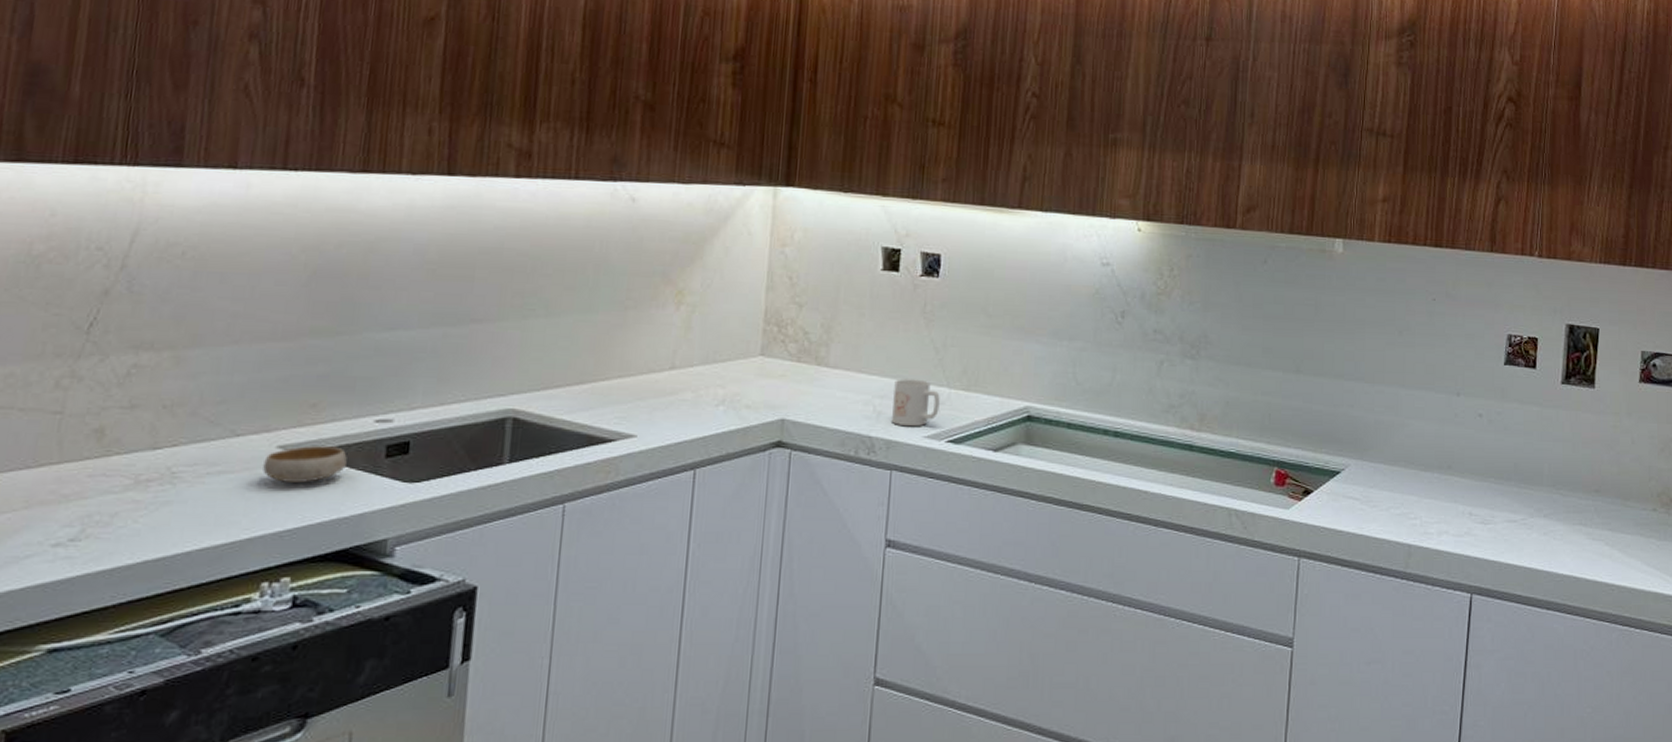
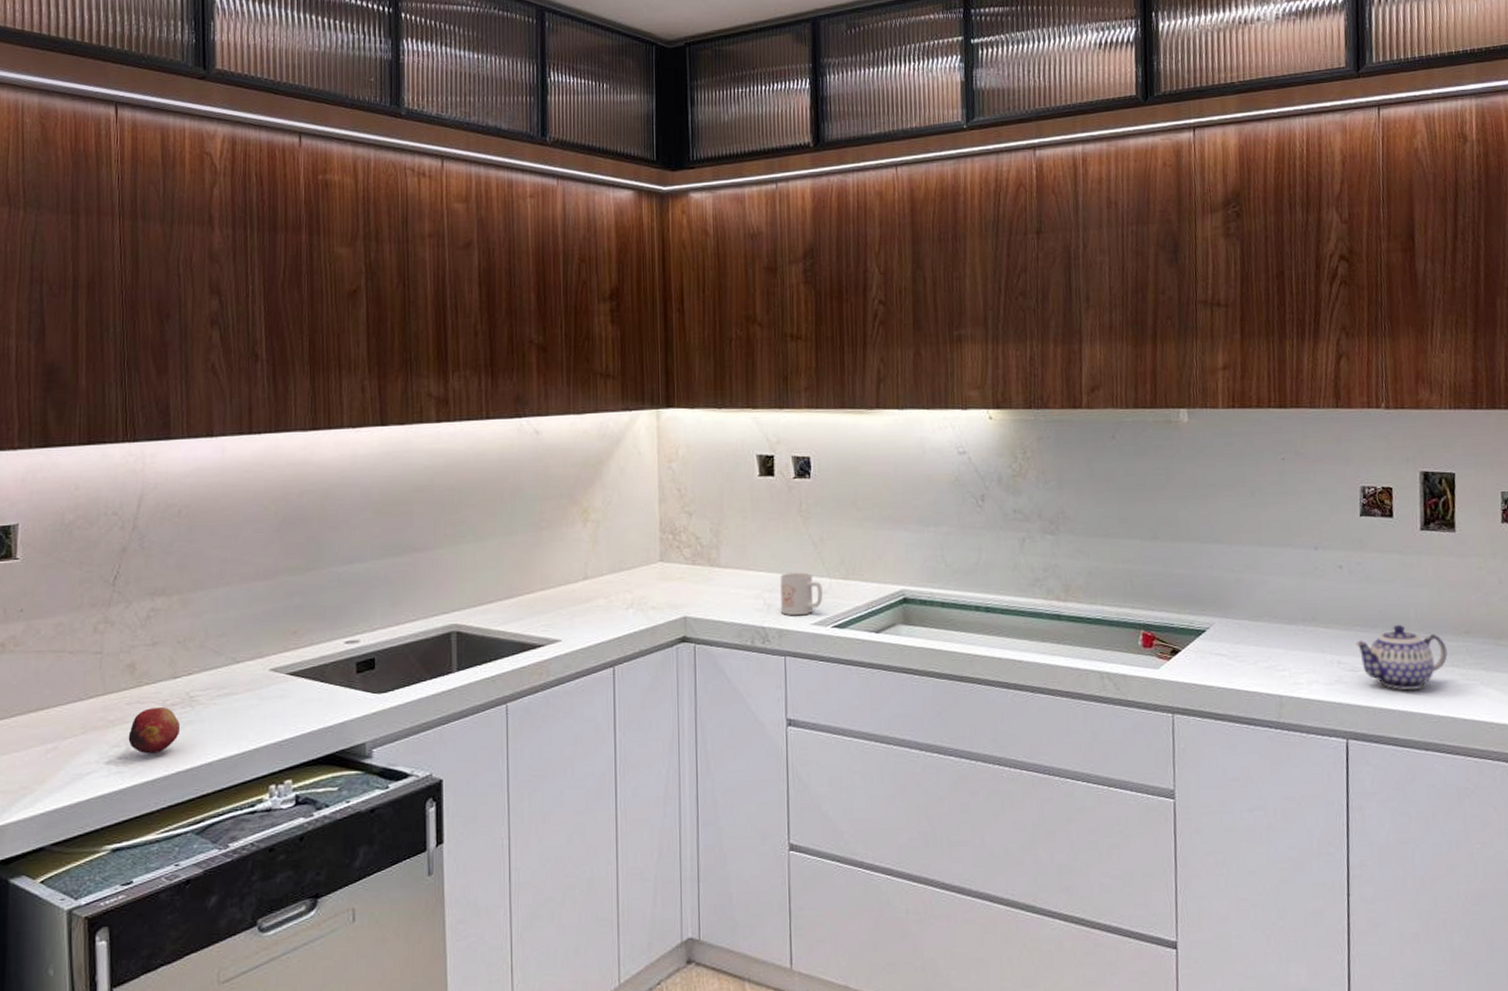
fruit: none [85,482,155,537] -> present [128,706,181,754]
bowl: present [263,446,347,483] -> none [261,666,326,700]
teapot: none [1488,479,1576,547] -> present [1355,625,1448,691]

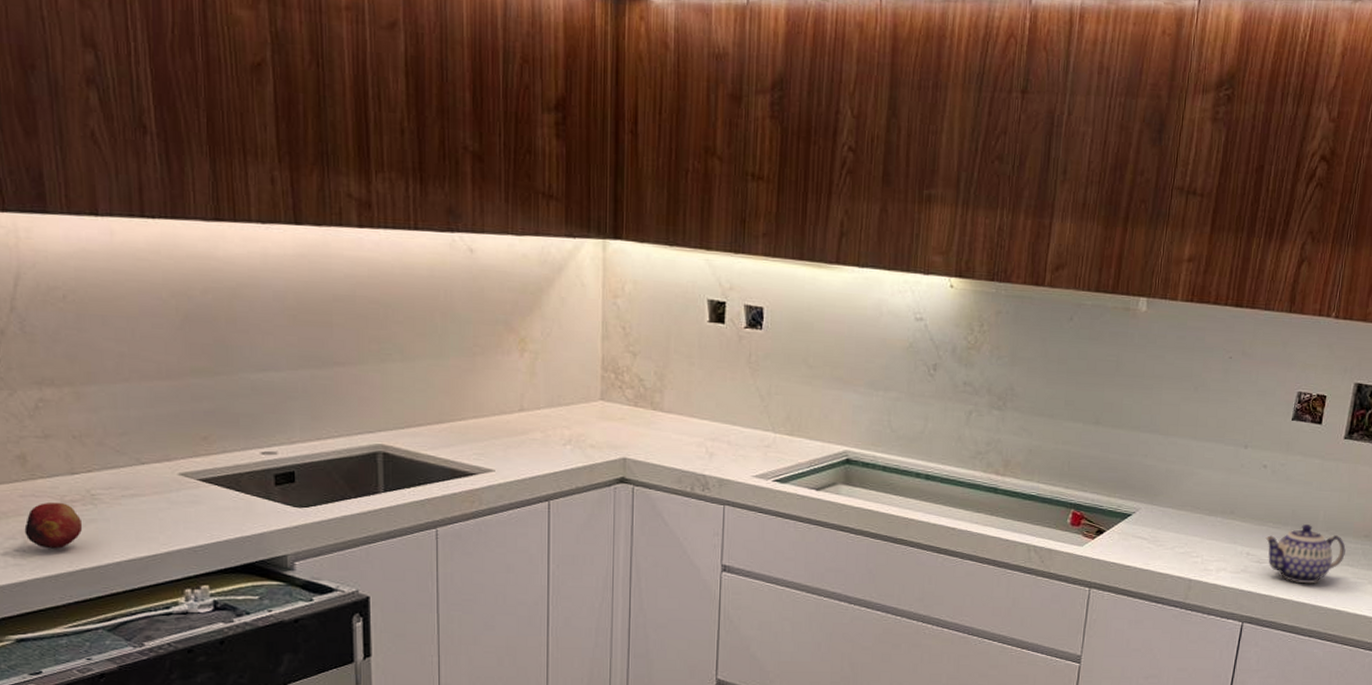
mug: present [780,572,823,616] -> none [723,423,766,467]

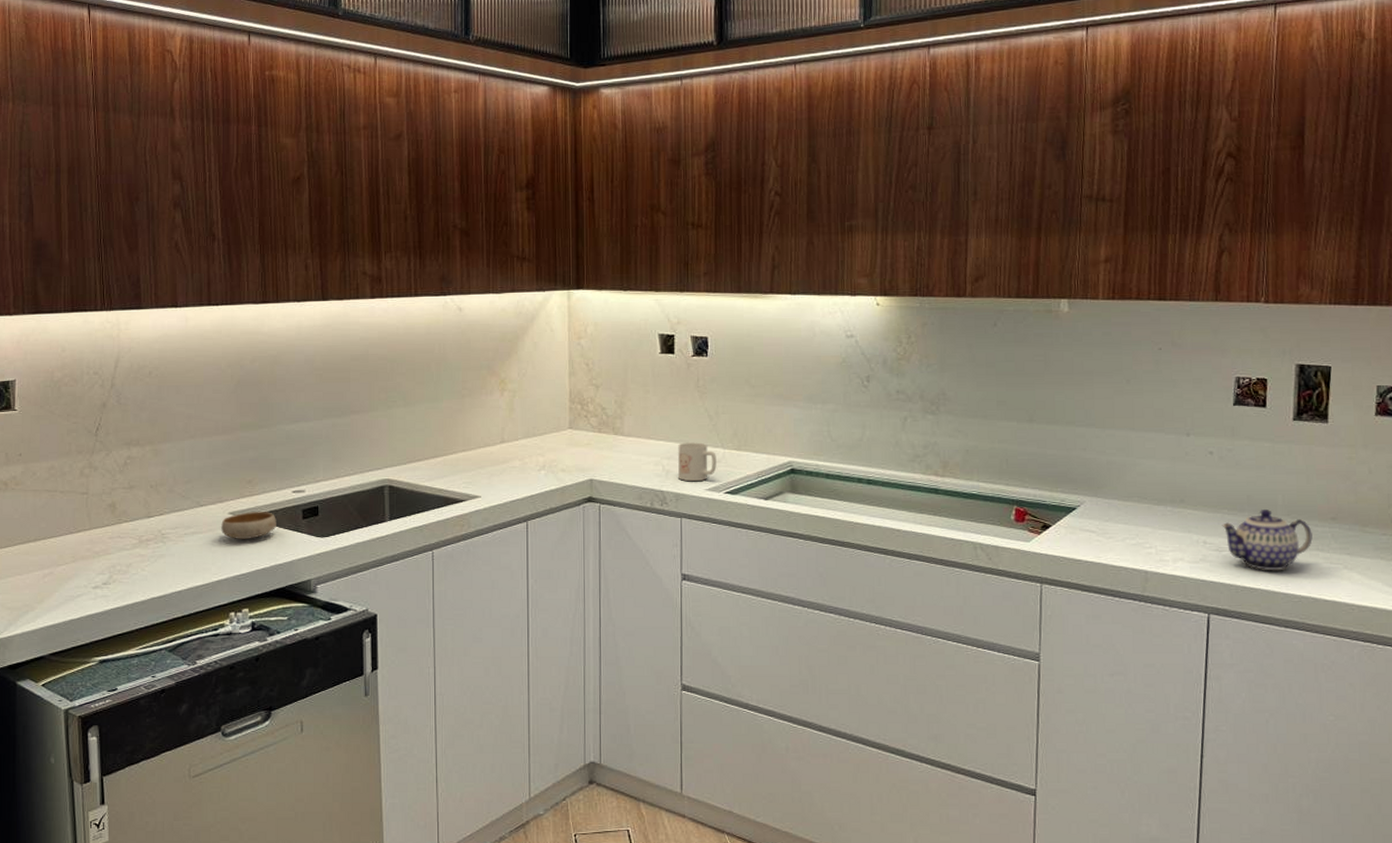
fruit: present [24,502,83,549] -> none [111,541,154,581]
bowl: none [170,474,242,506] -> present [221,512,276,539]
mug: none [723,423,766,467] -> present [678,442,717,482]

